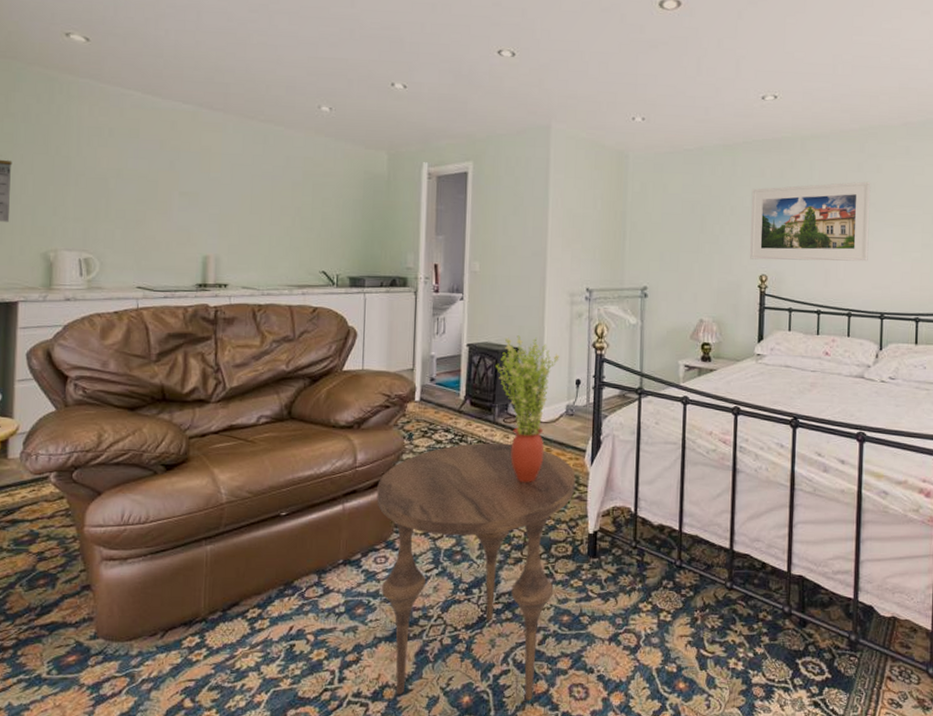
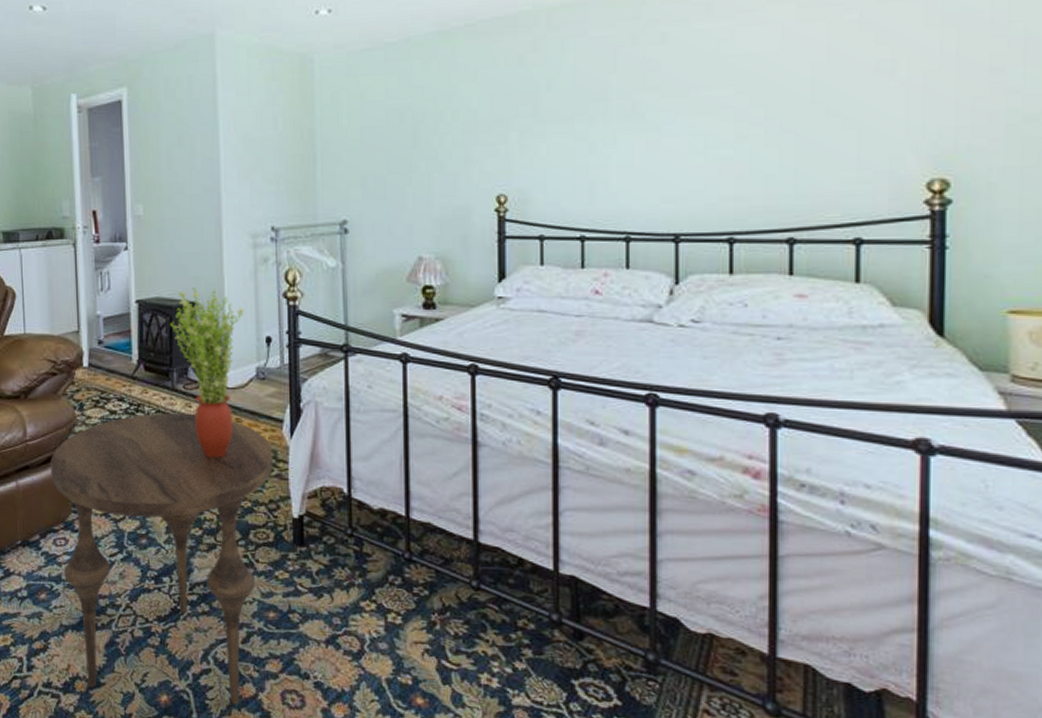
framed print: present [750,181,871,262] -> none [479,57,653,176]

